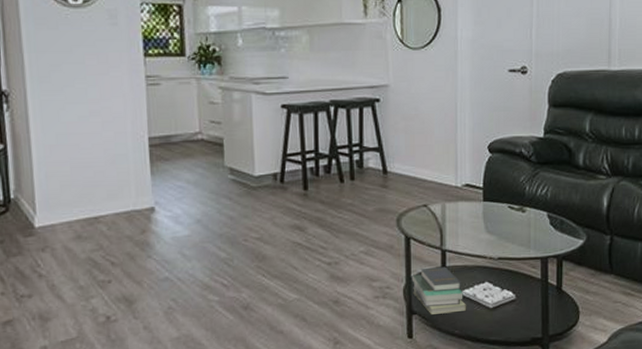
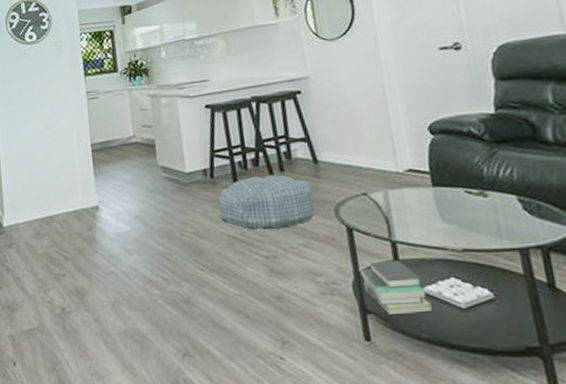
dog bed: none [286,183,378,236] -> present [218,174,315,229]

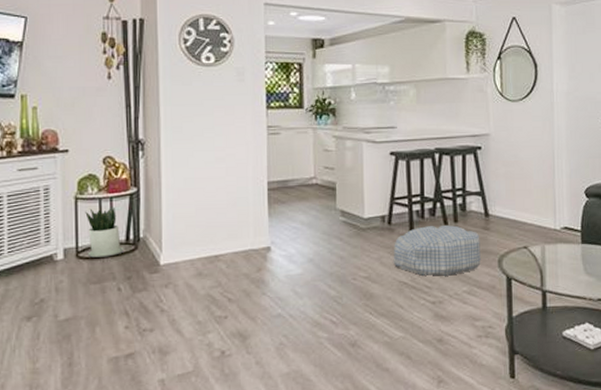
books: present [360,260,433,314] -> none [513,307,568,355]

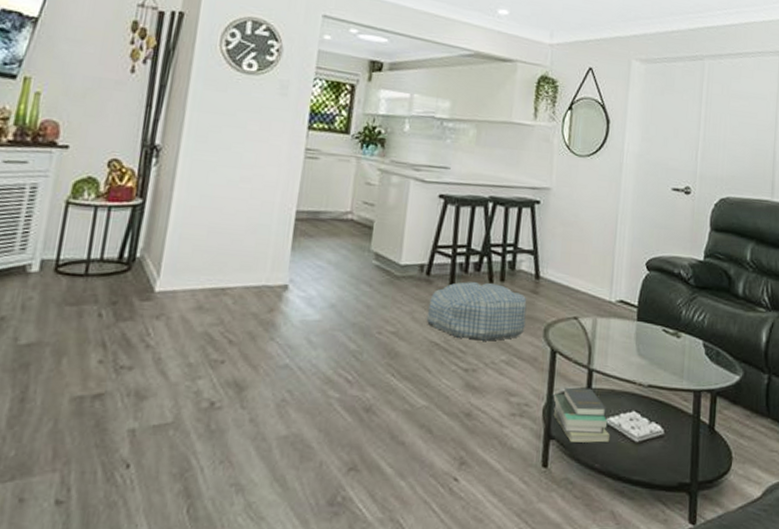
planter: present [85,208,124,258] -> none [69,216,115,276]
books: none [513,307,568,355] -> present [553,387,611,443]

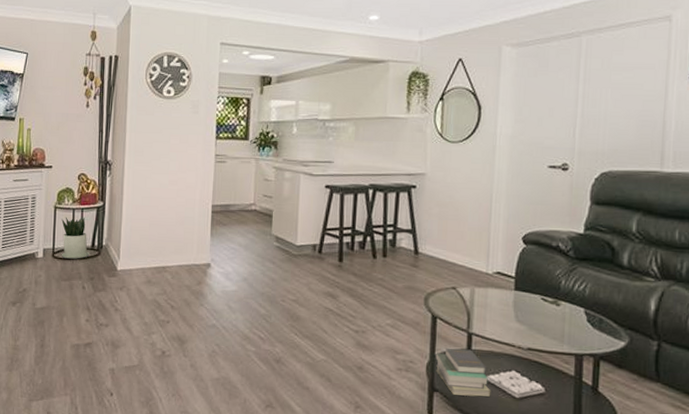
planter: none [69,216,115,276] -> present [61,217,90,259]
dog bed: present [426,281,527,341] -> none [320,257,408,308]

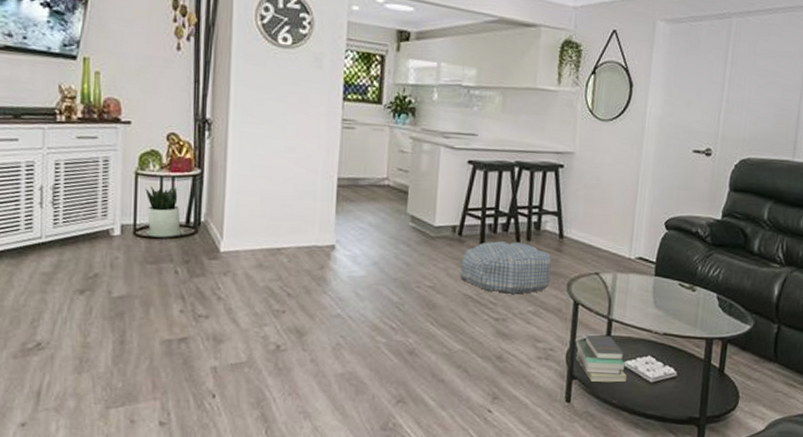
dog bed: none [320,257,408,308] -> present [460,240,552,294]

